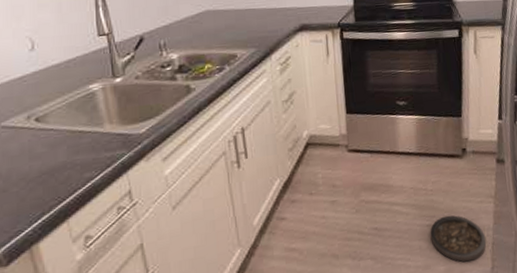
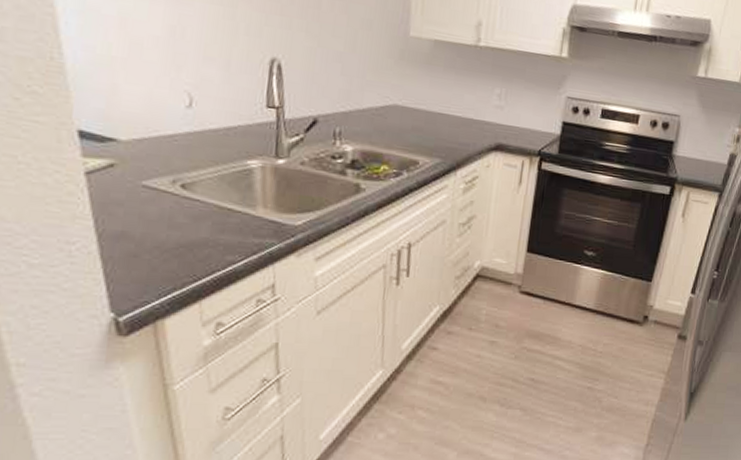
pet bowl: present [430,215,487,262] -> none [588,382,648,433]

